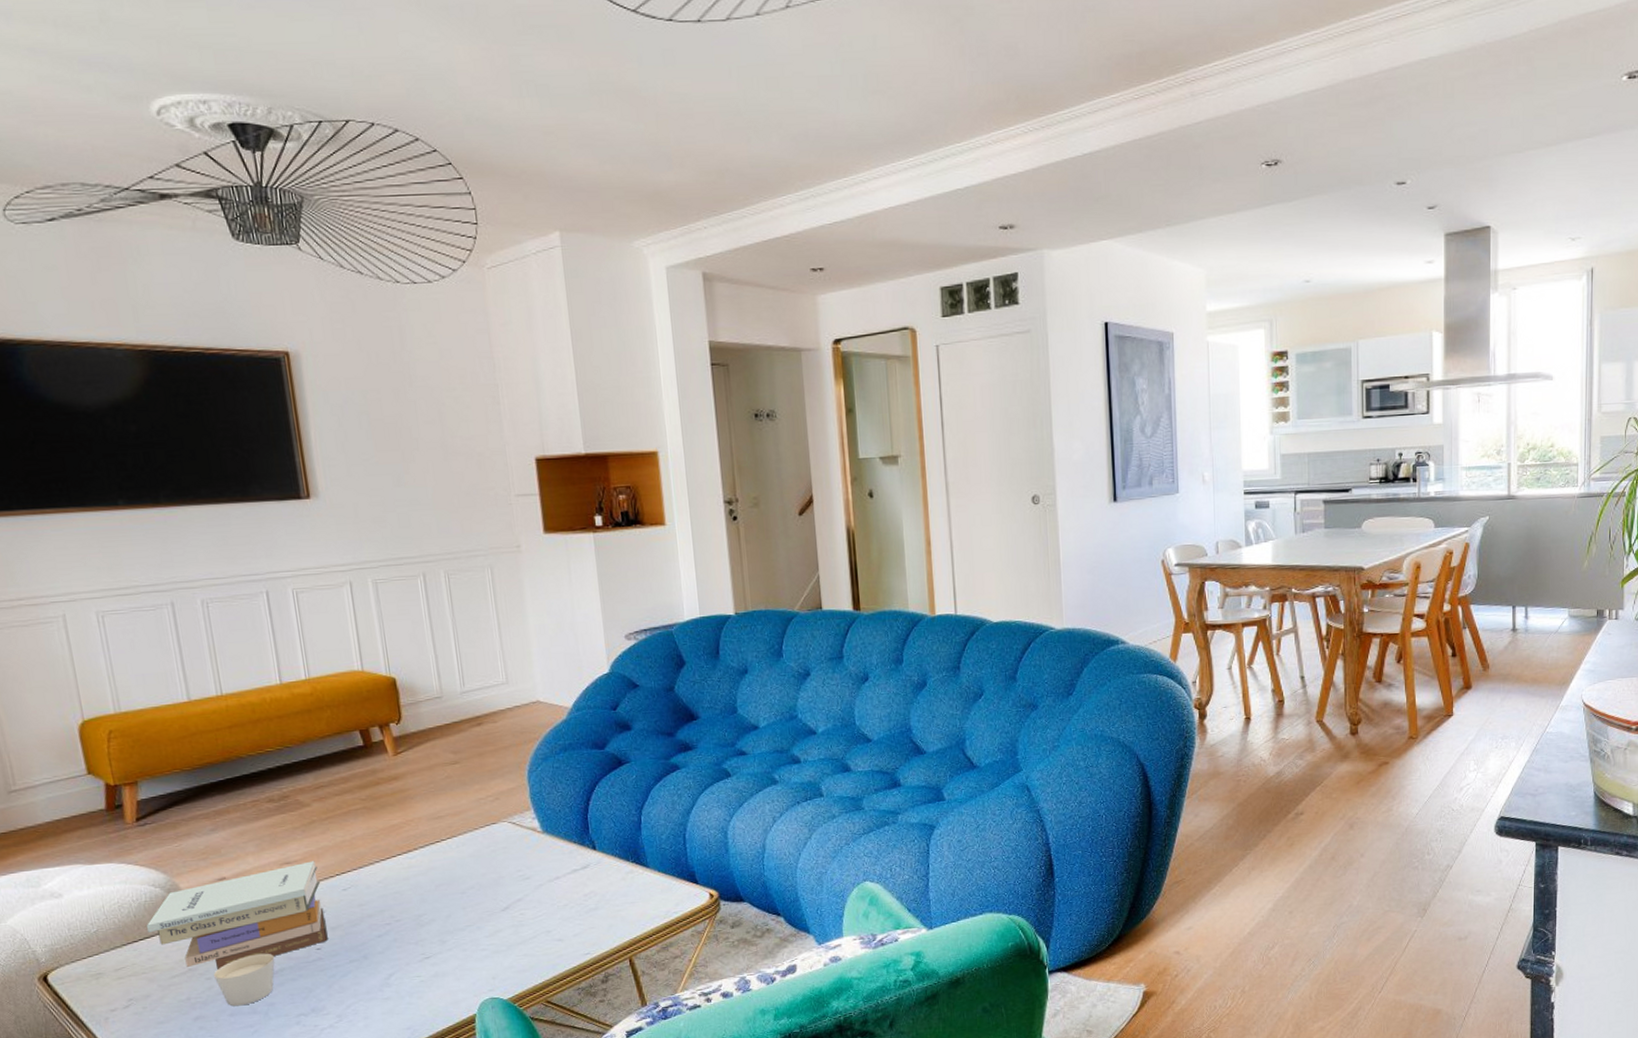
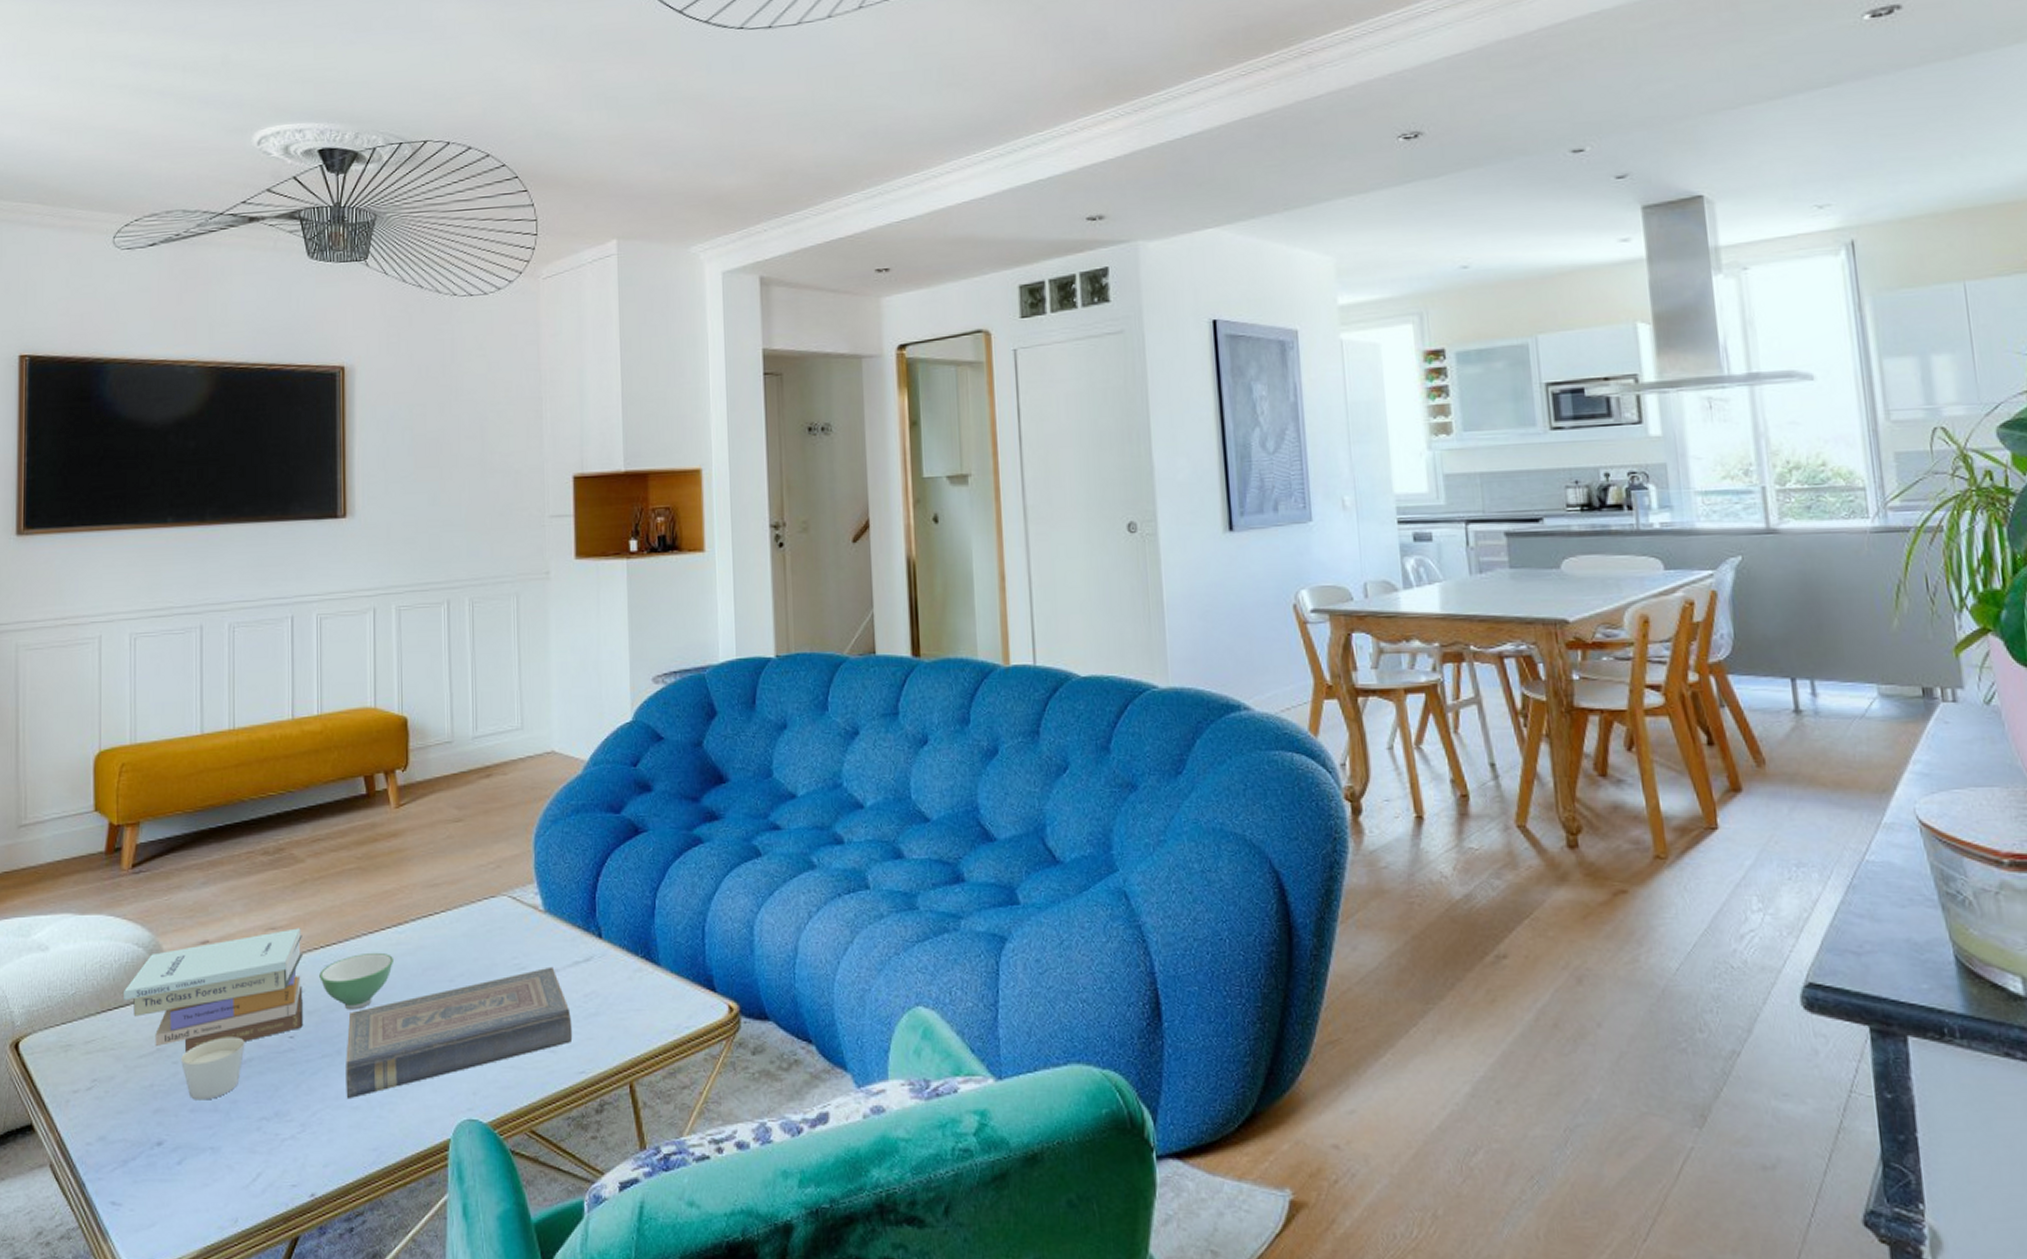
bowl: none [338,875,408,923] -> present [319,952,395,1010]
decorative book: none [371,875,577,993] -> present [346,966,573,1100]

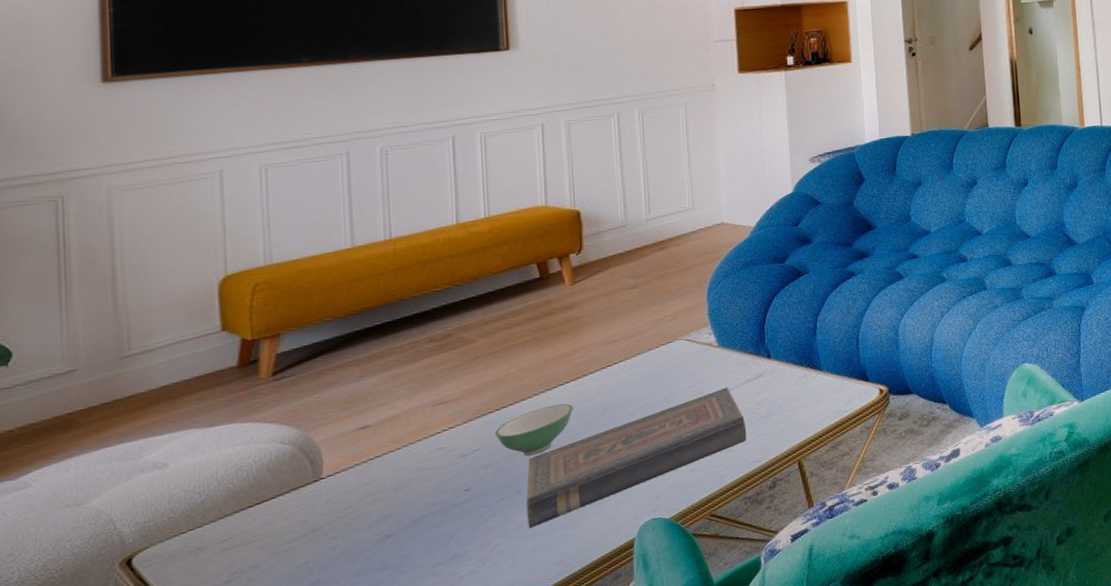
books: present [122,928,304,1052] -> none [266,398,479,528]
candle: present [181,1037,245,1100] -> none [341,501,416,565]

